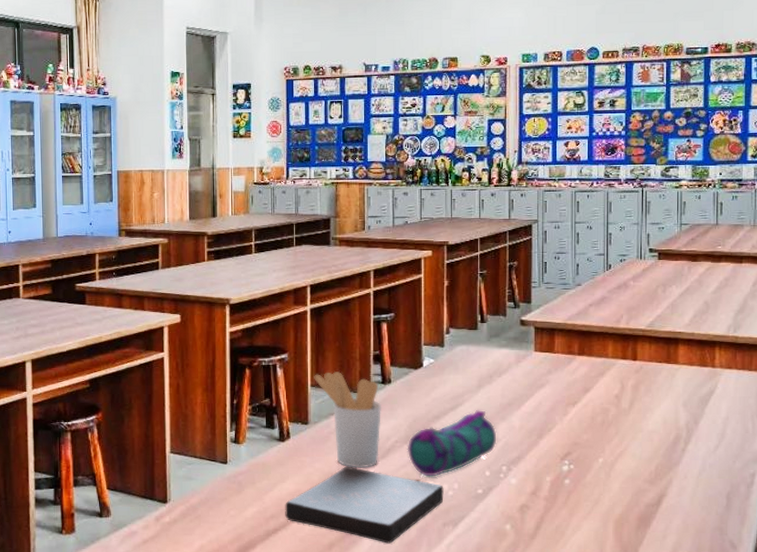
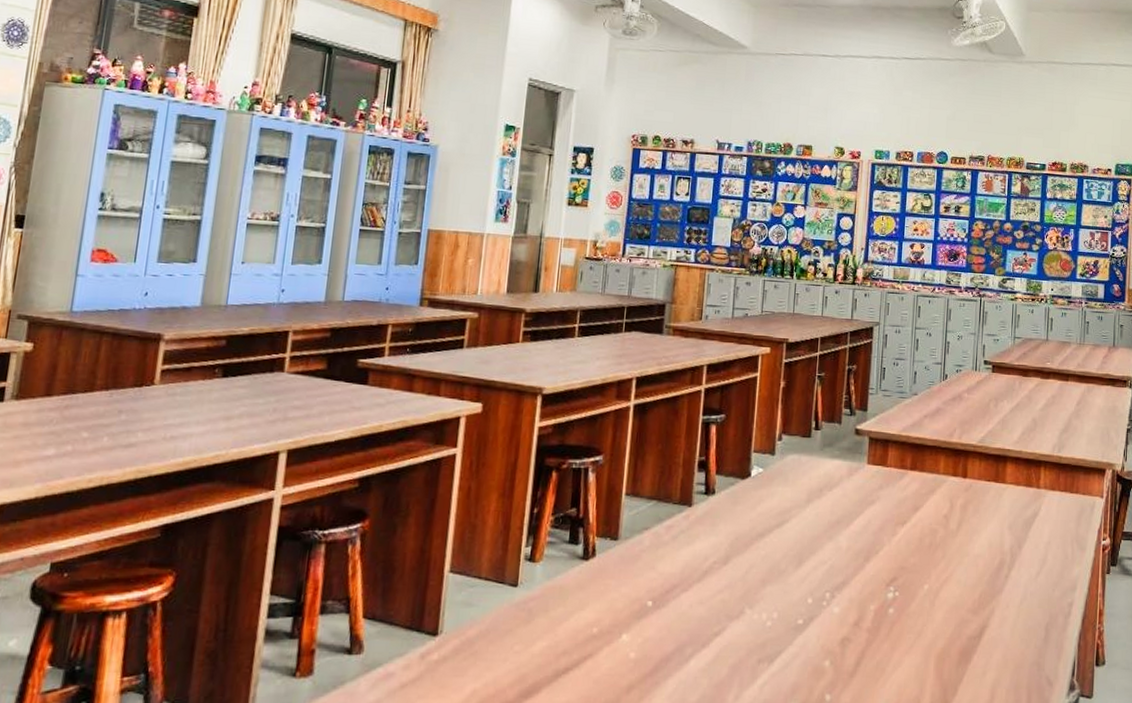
book: present [285,466,444,544] -> none [580,591,762,685]
utensil holder: present [314,372,382,467] -> none [630,478,703,592]
pencil case: present [407,409,497,477] -> none [725,526,823,604]

